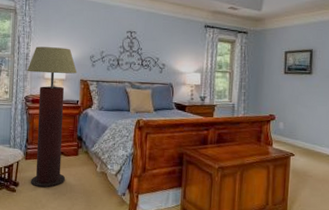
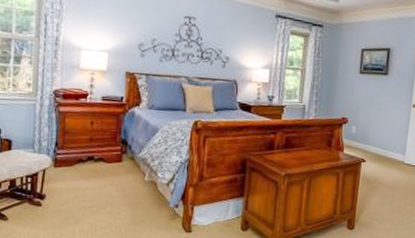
floor lamp: present [26,46,77,188] -> none [56,29,122,201]

